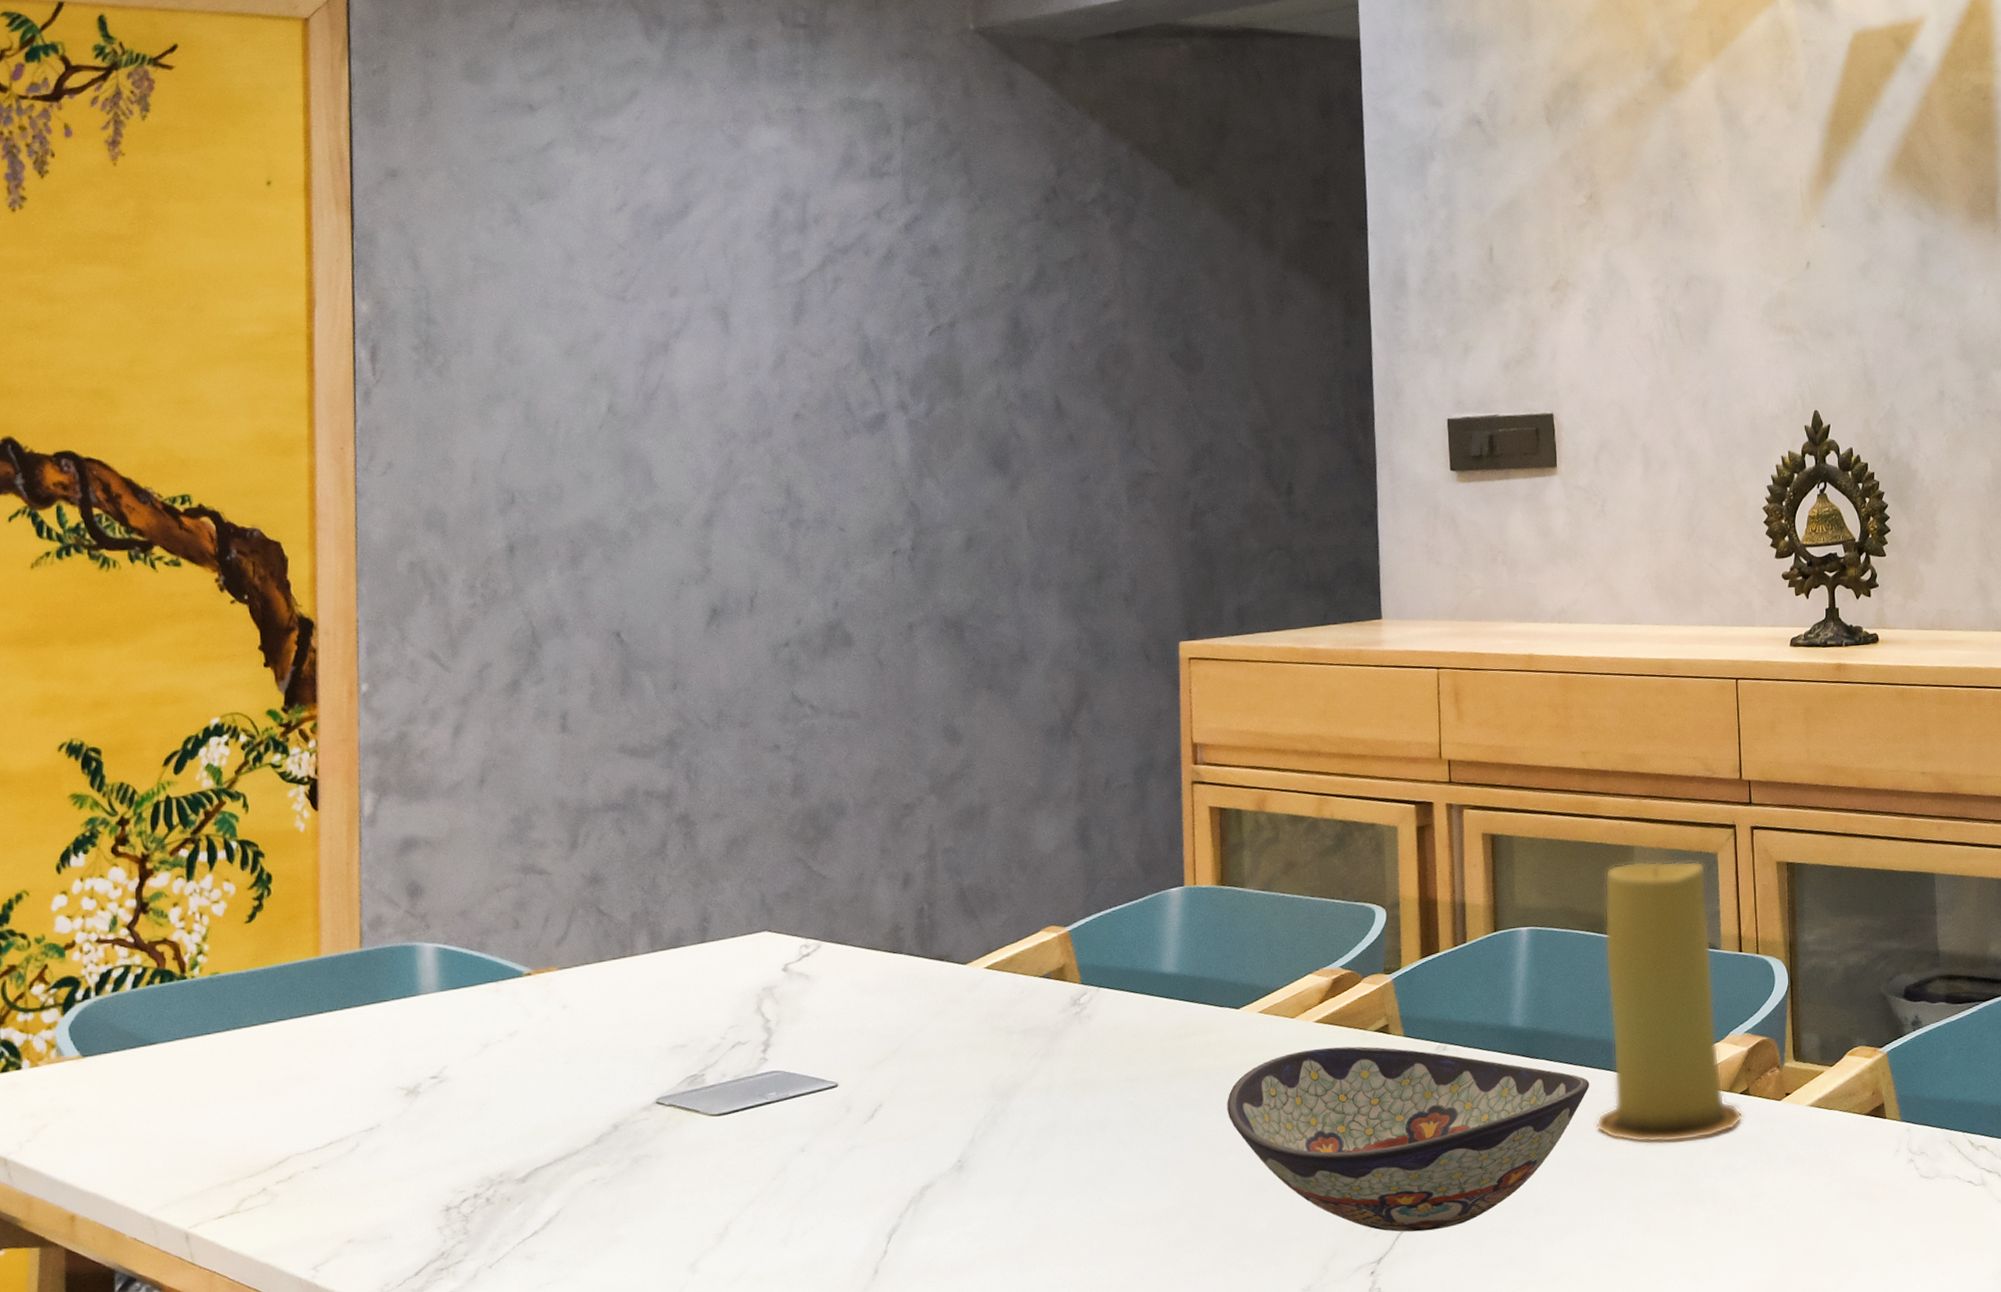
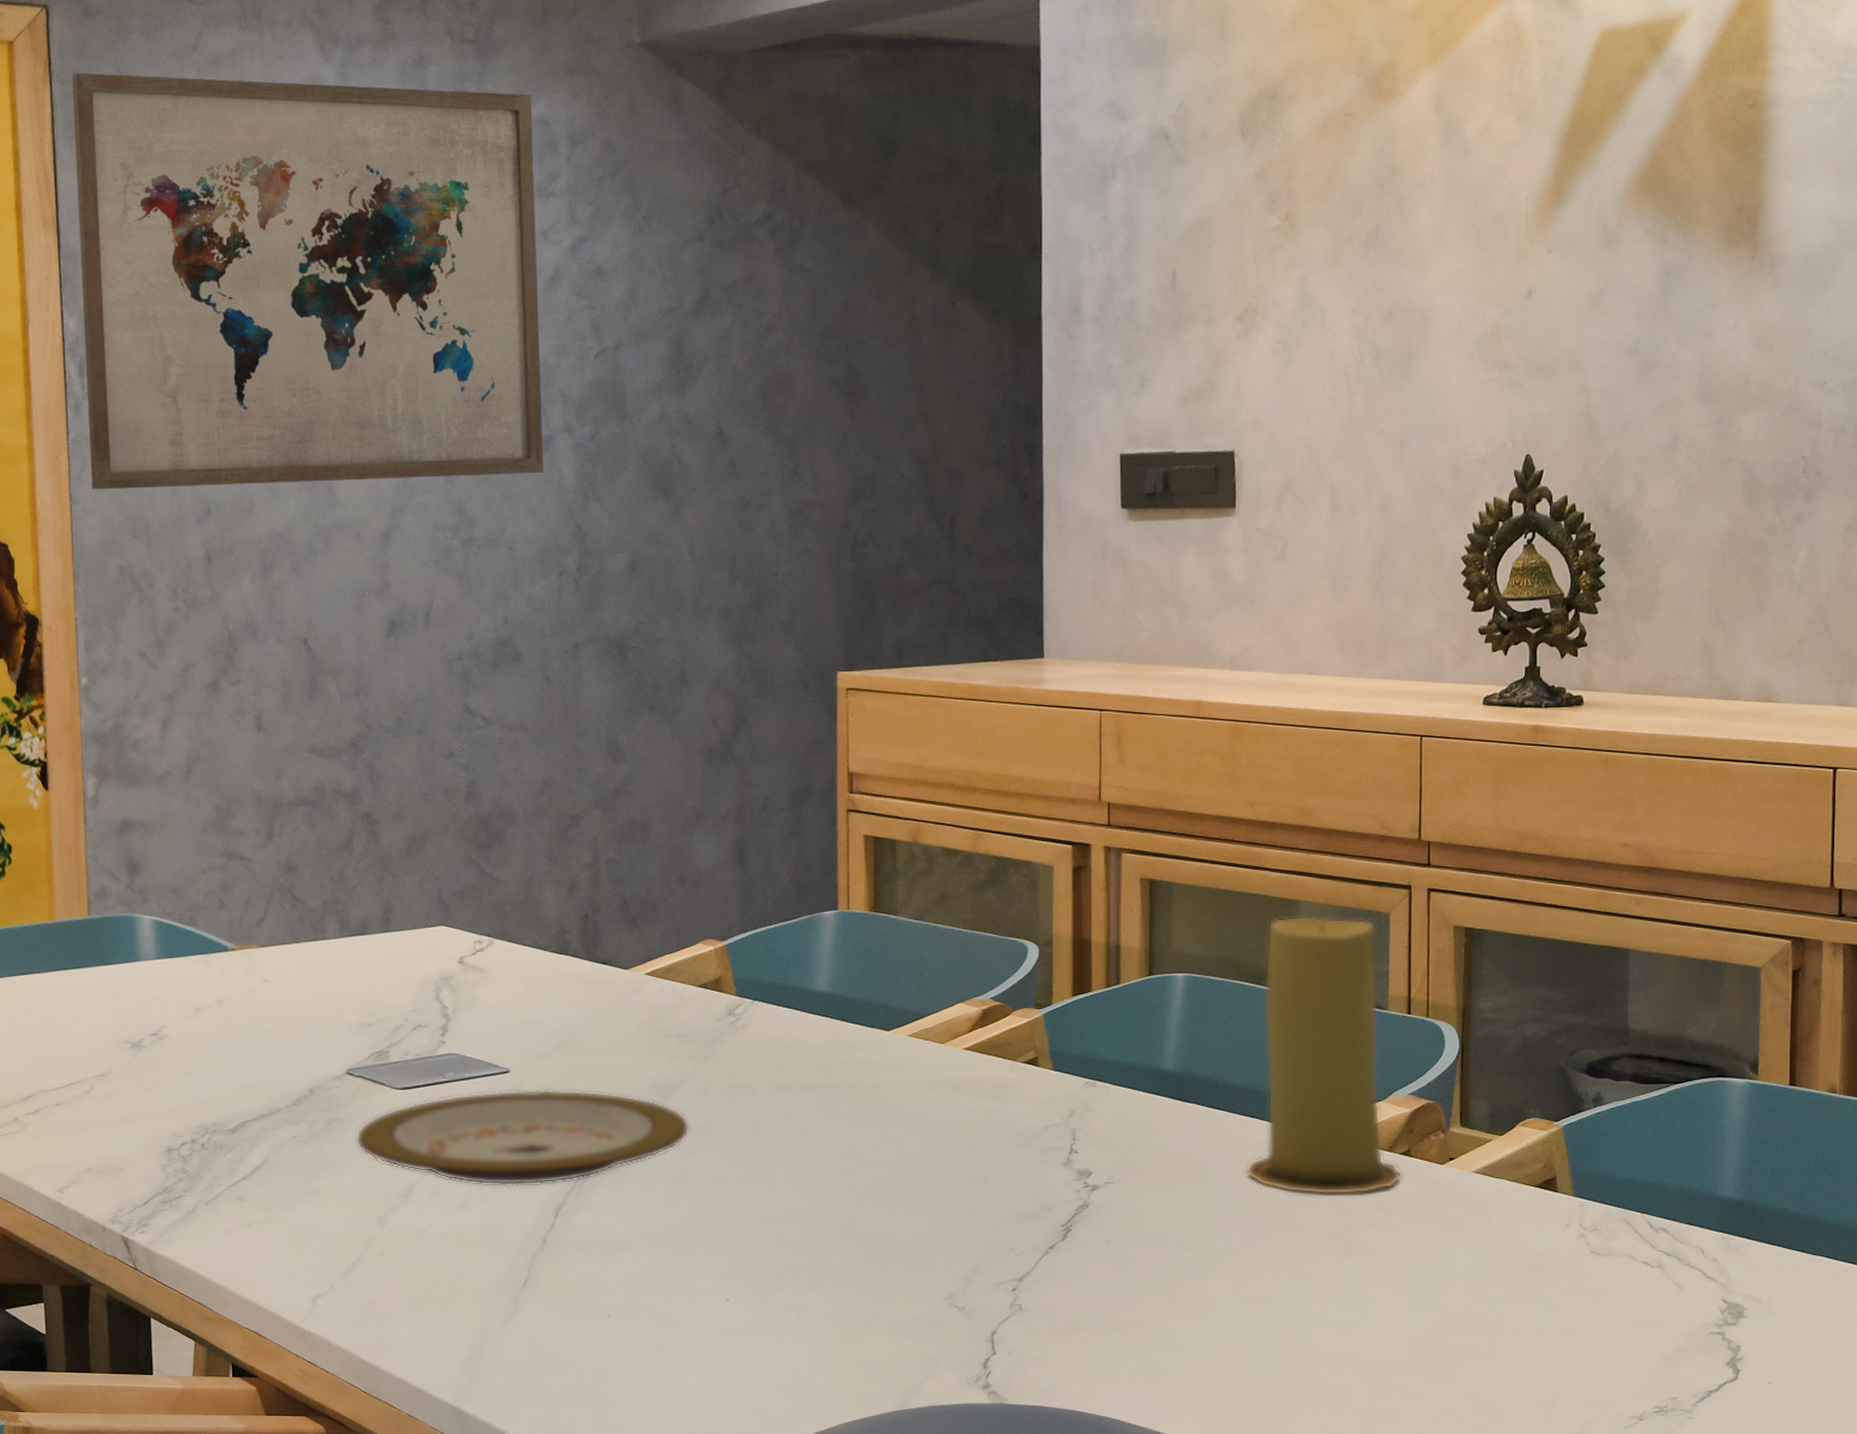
wall art: none [373,50,876,481] -> present [71,72,543,490]
plate: none [666,1099,1033,1215] -> present [356,1089,690,1185]
decorative bowl: present [1227,1046,1590,1232] -> none [875,1074,1242,1256]

